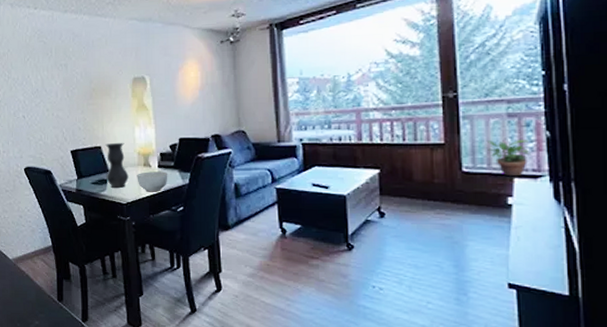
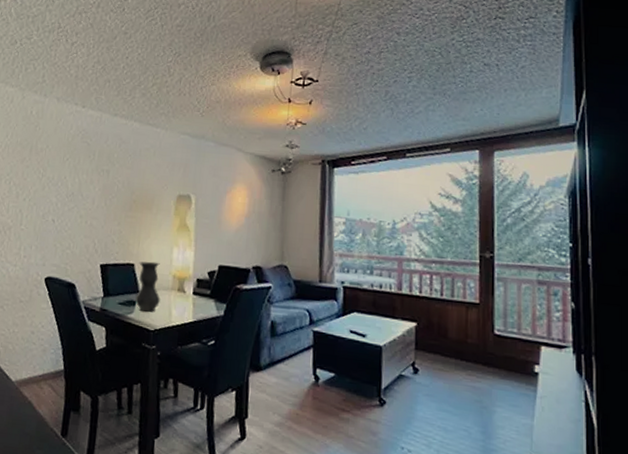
bowl: present [137,171,168,192] -> none [168,297,203,321]
potted plant: present [487,140,532,177] -> none [519,305,558,345]

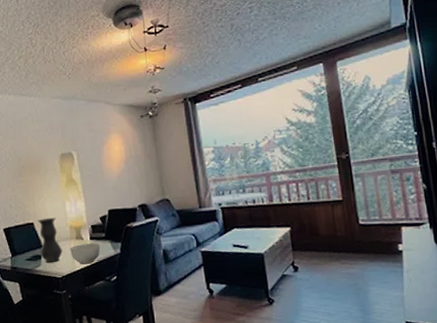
bowl: none [168,297,203,321] -> present [70,243,101,265]

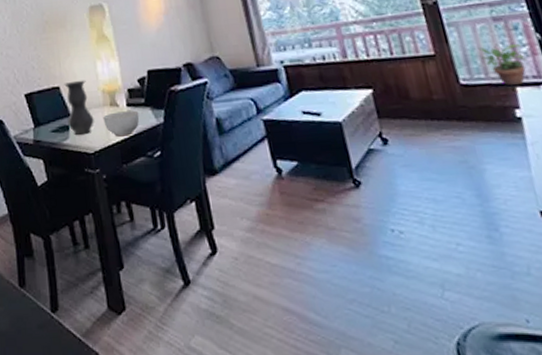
potted plant: none [377,192,414,226] -> present [479,44,528,86]

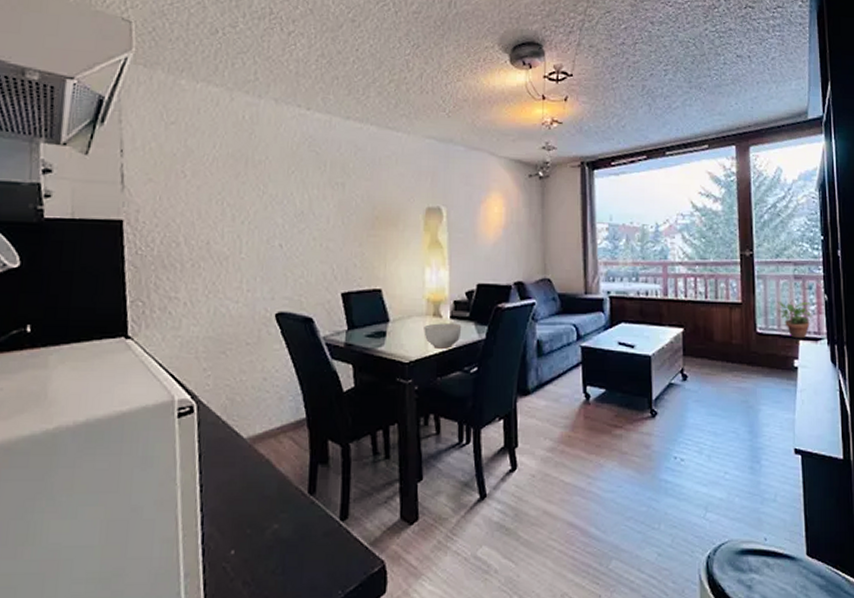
vase: present [64,80,94,135] -> none [385,285,414,342]

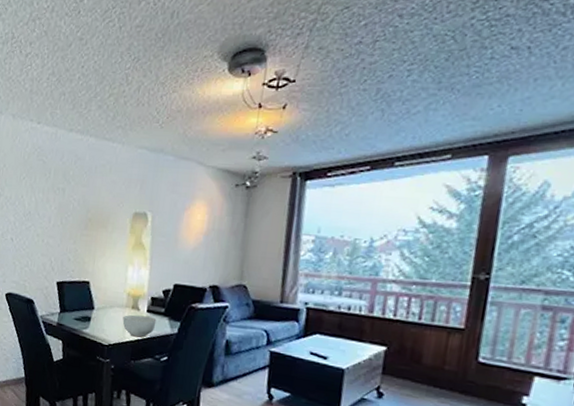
potted plant: present [778,302,813,339] -> none [511,332,560,376]

